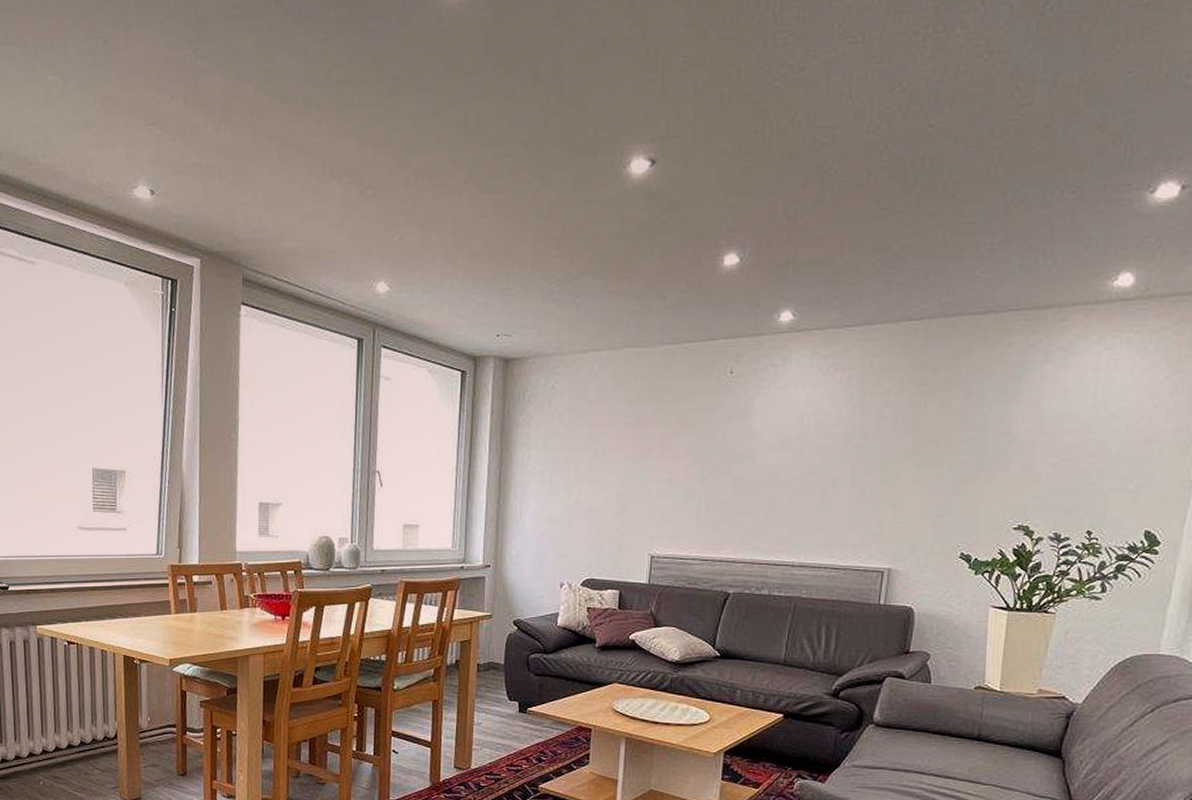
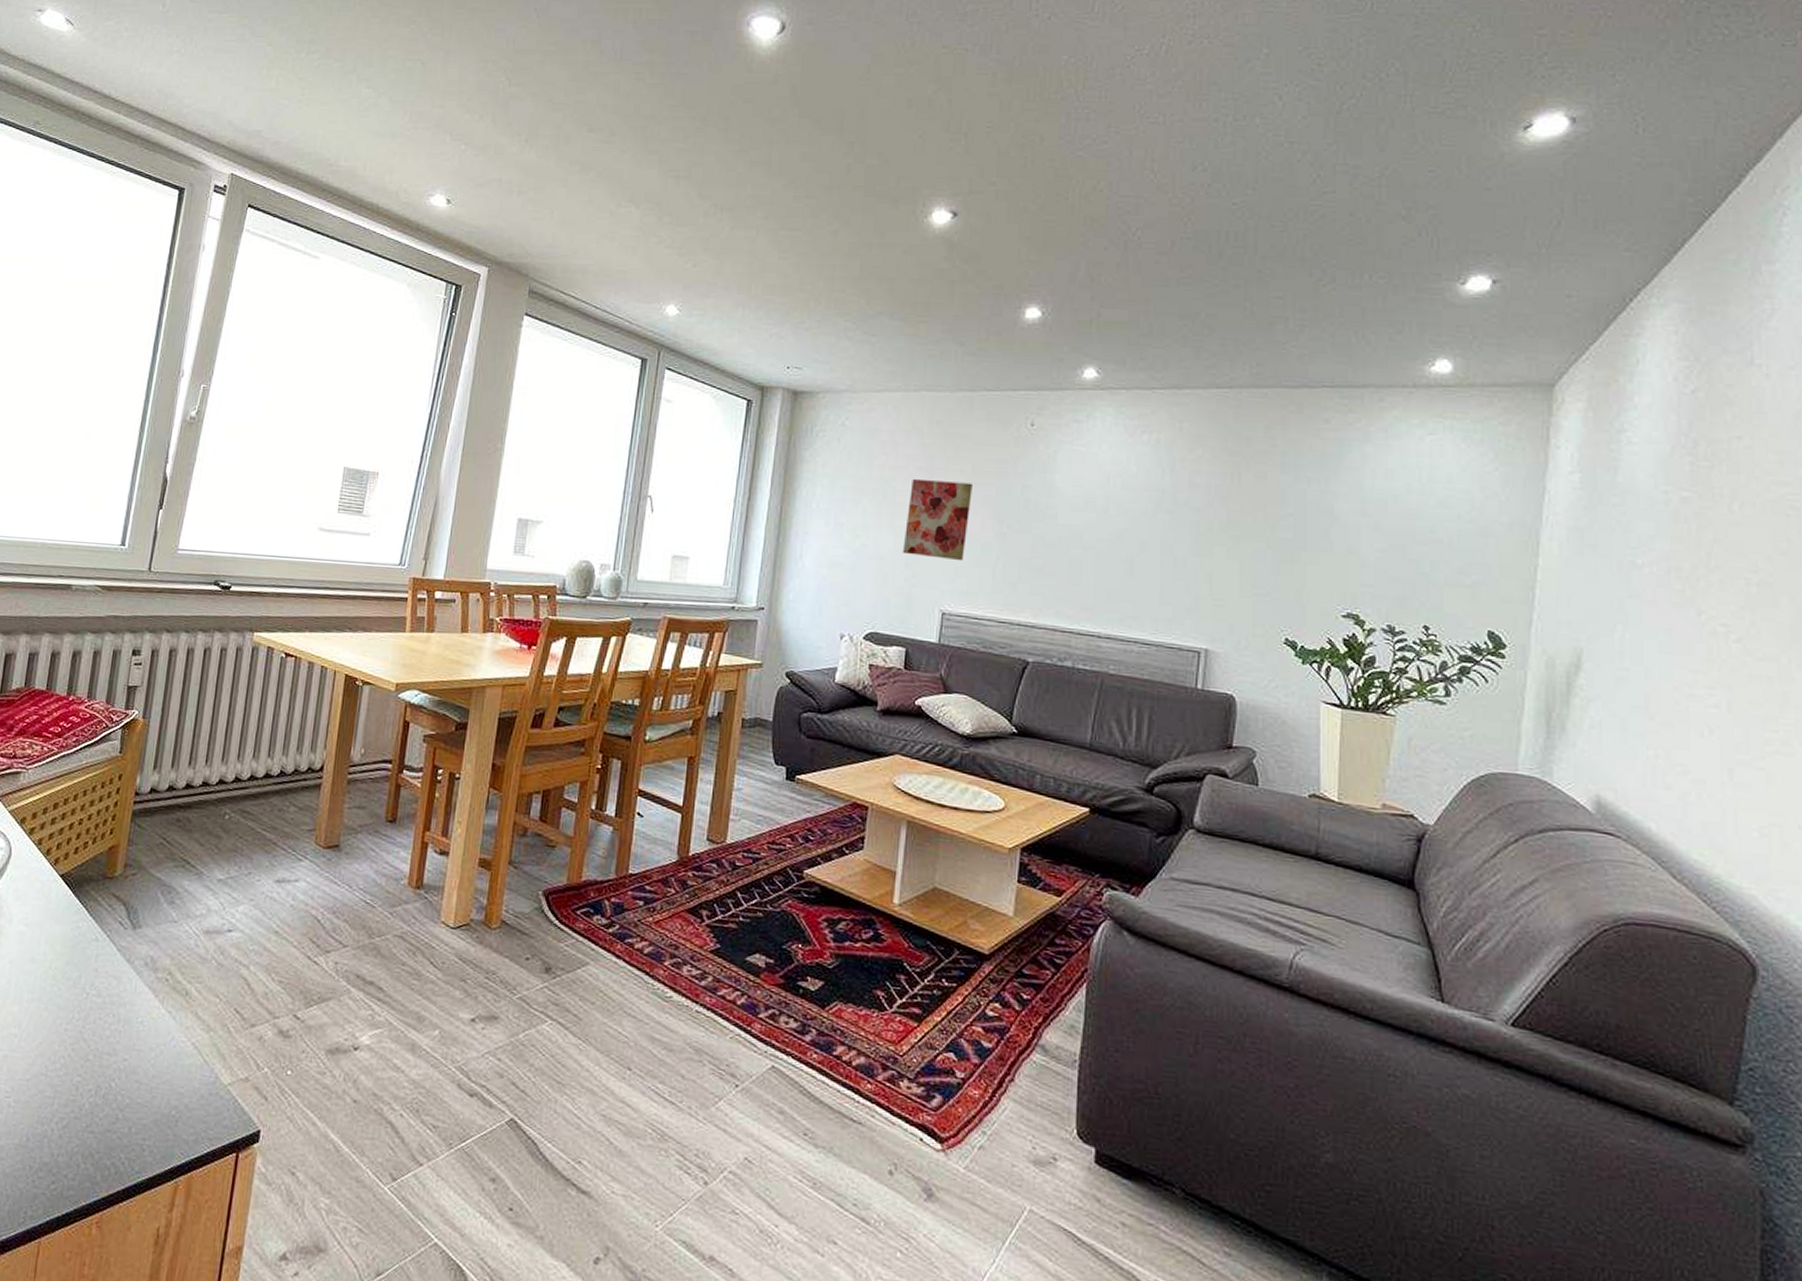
wall art: none [613,433,676,508] -> present [902,479,972,562]

